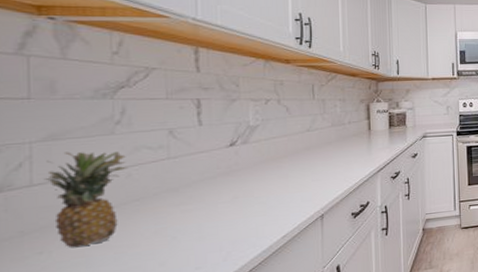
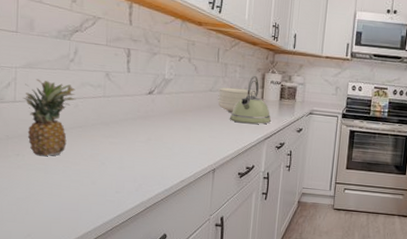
bowl: none [318,122,366,150] -> present [218,87,259,112]
kettle: none [334,107,383,160] -> present [229,75,272,124]

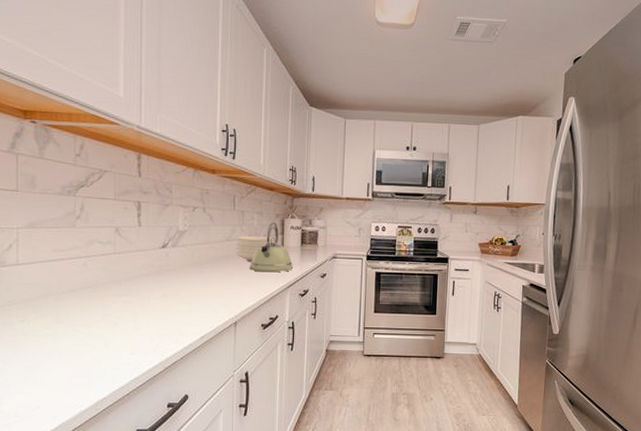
fruit: present [22,79,76,156] -> none [26,239,84,321]

